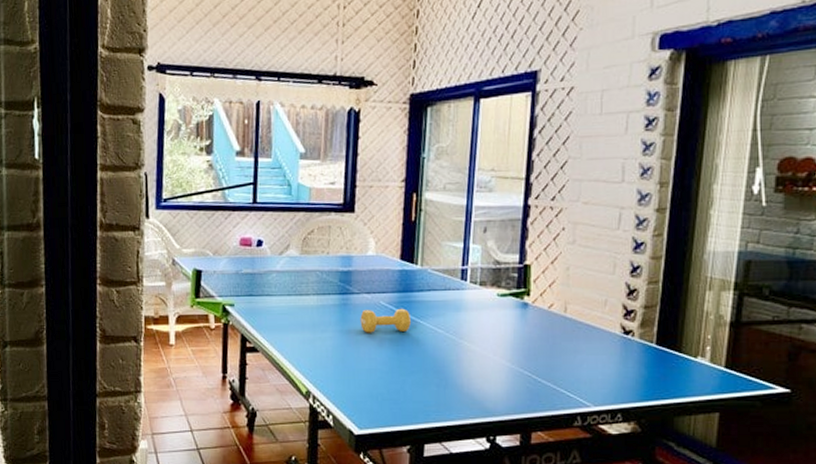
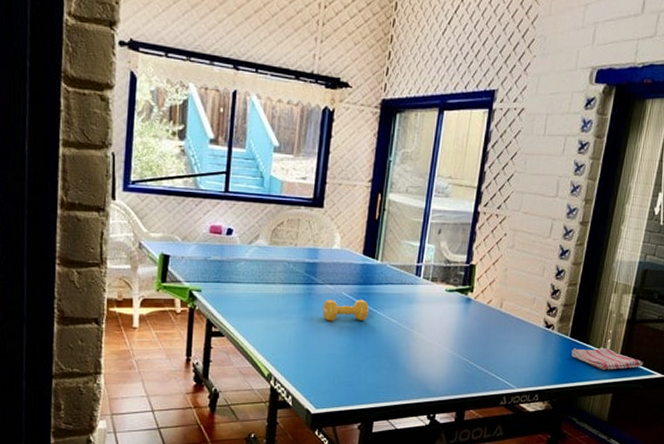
dish towel: none [660,357,758,384] -> present [571,348,643,370]

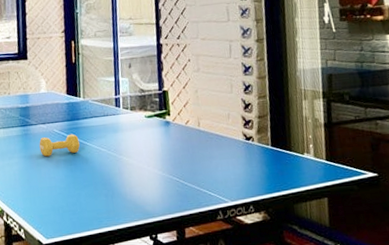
dish towel: present [571,348,643,370] -> none [276,153,352,175]

